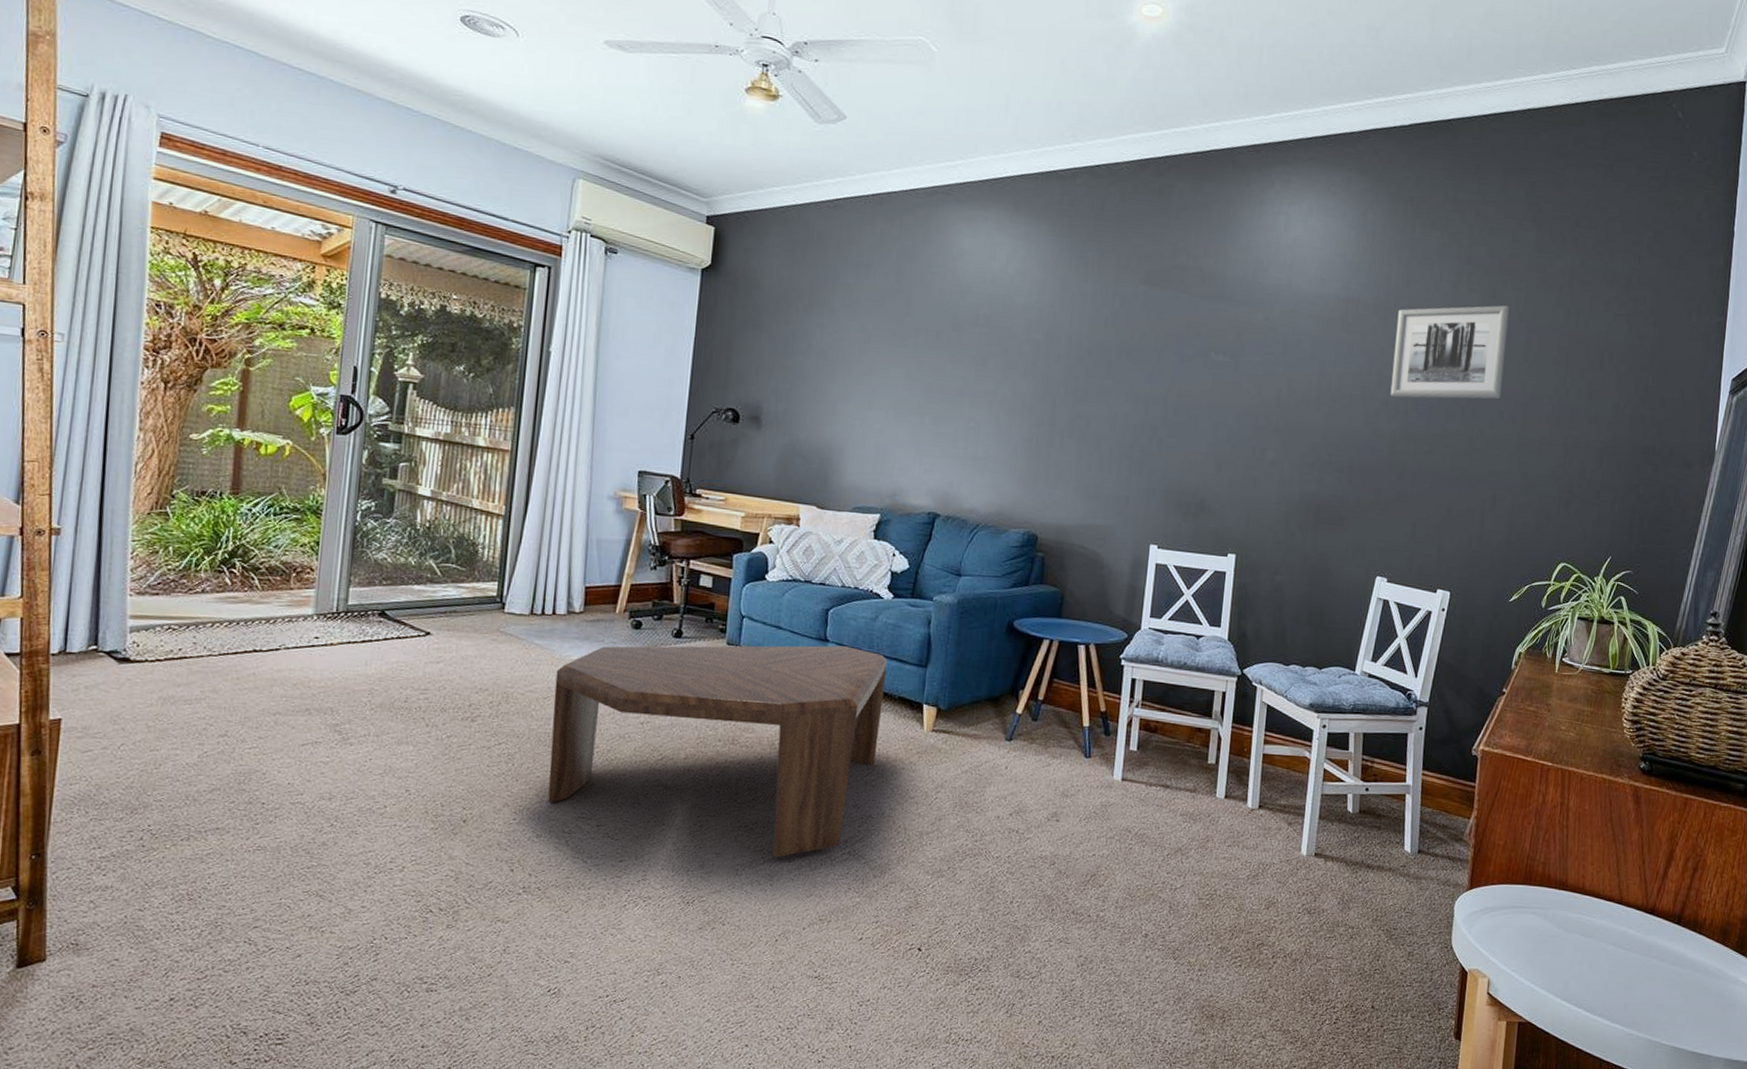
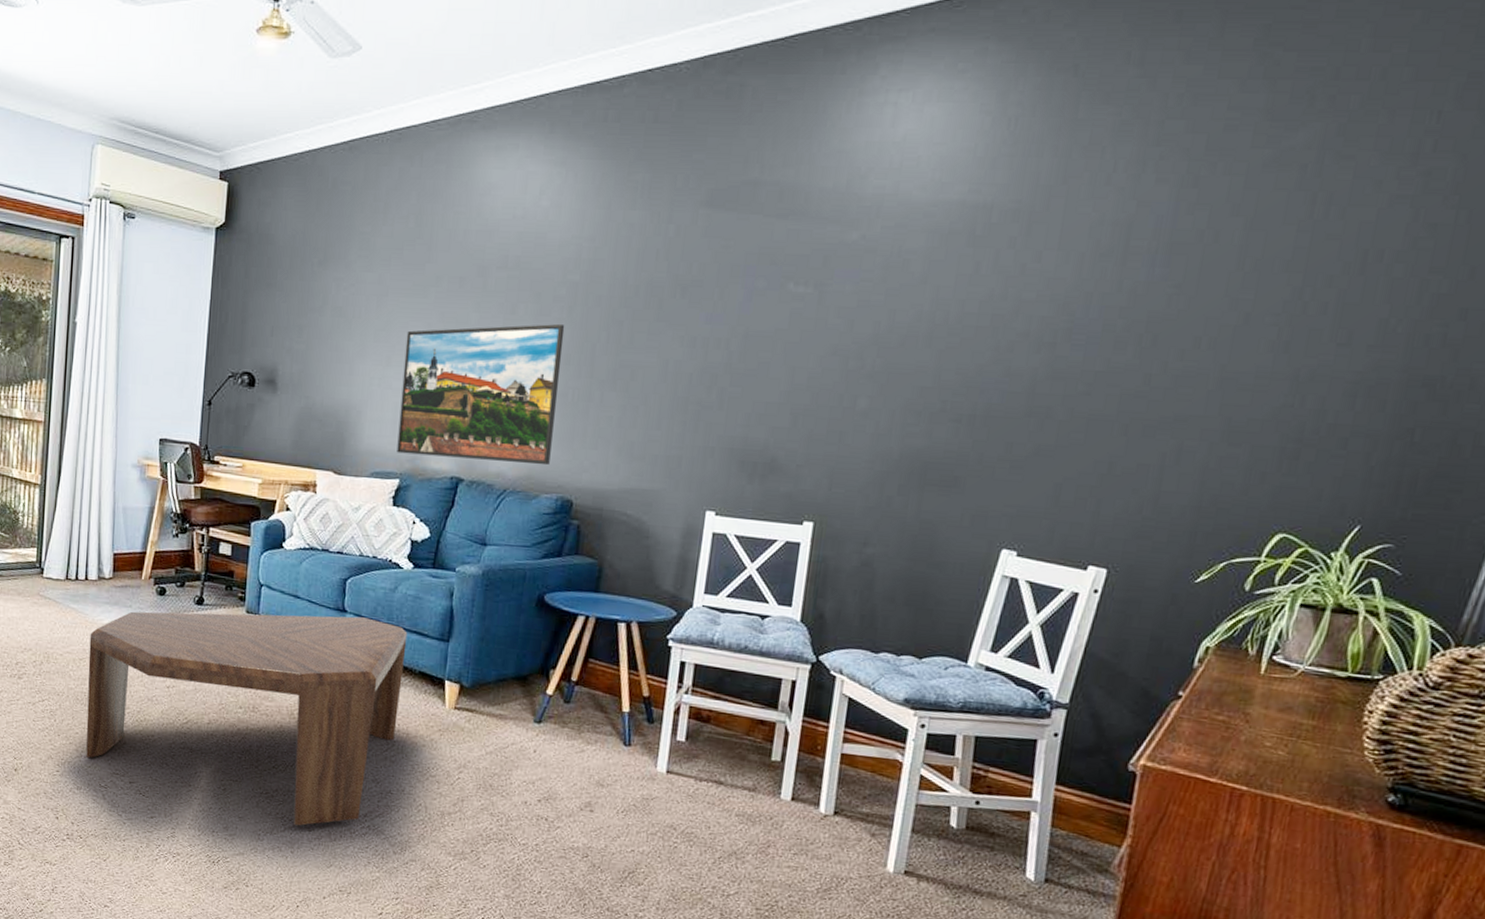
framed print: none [877,376,1030,503] -> present [396,323,565,466]
wall art: present [1390,305,1510,399] -> none [1031,196,1219,327]

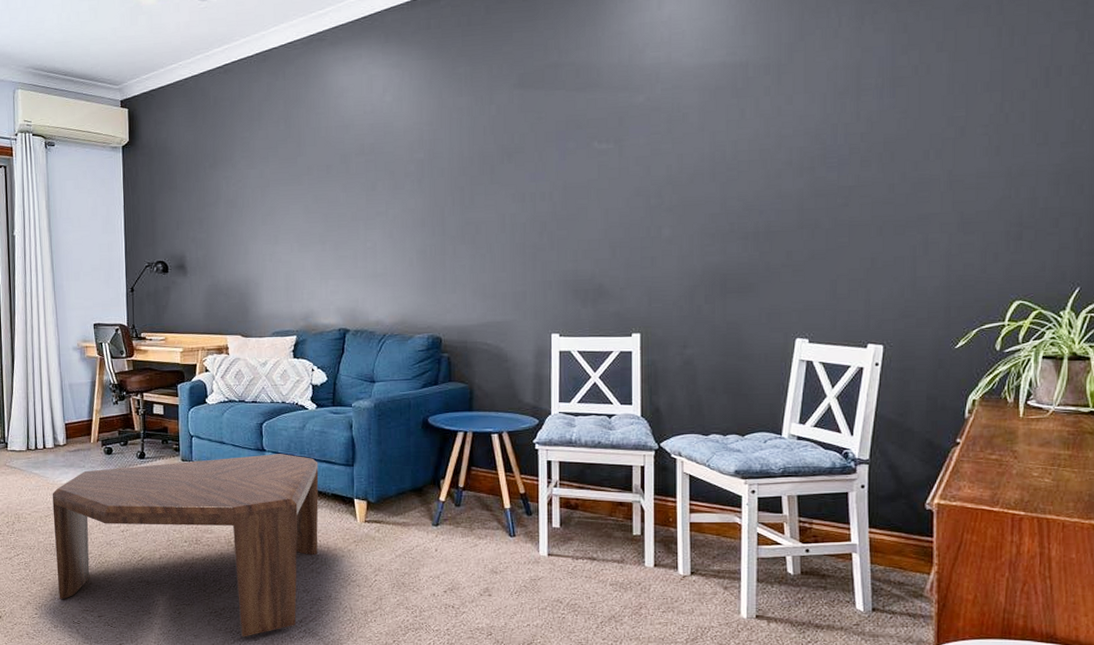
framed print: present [396,323,565,466] -> none [288,194,418,314]

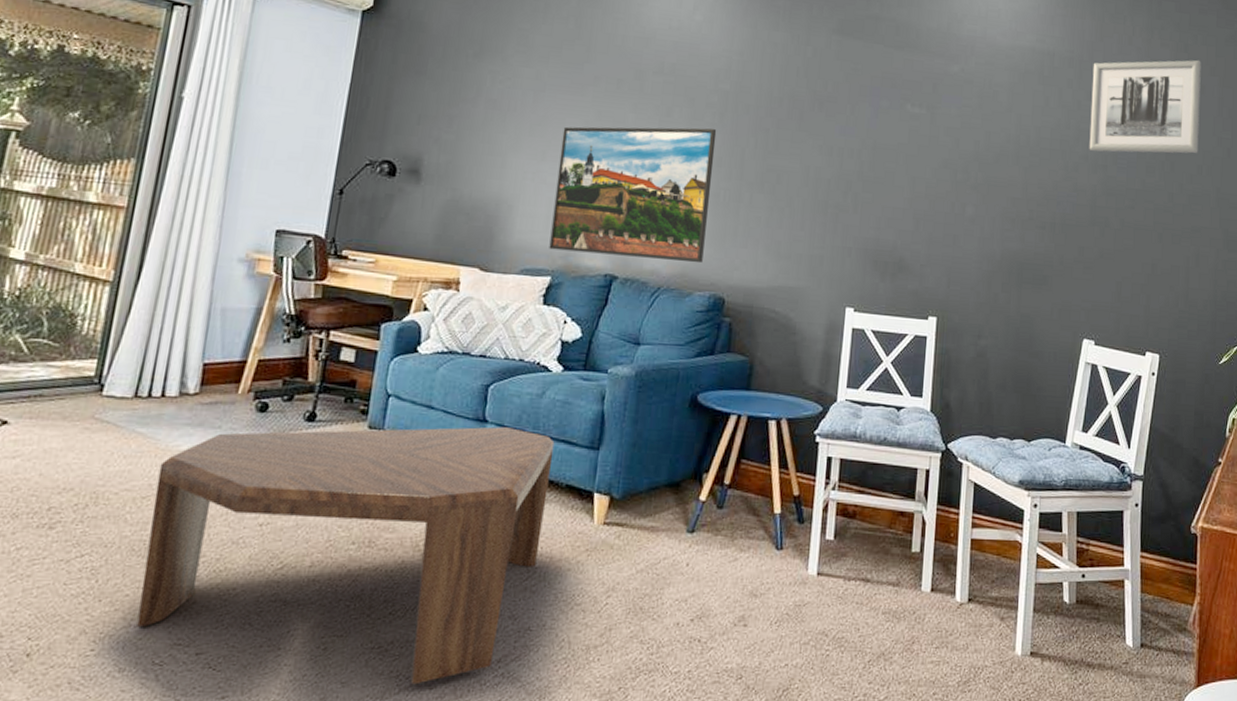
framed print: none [288,194,418,314] -> present [549,126,717,264]
wall art: none [793,37,925,156] -> present [1089,59,1201,154]

